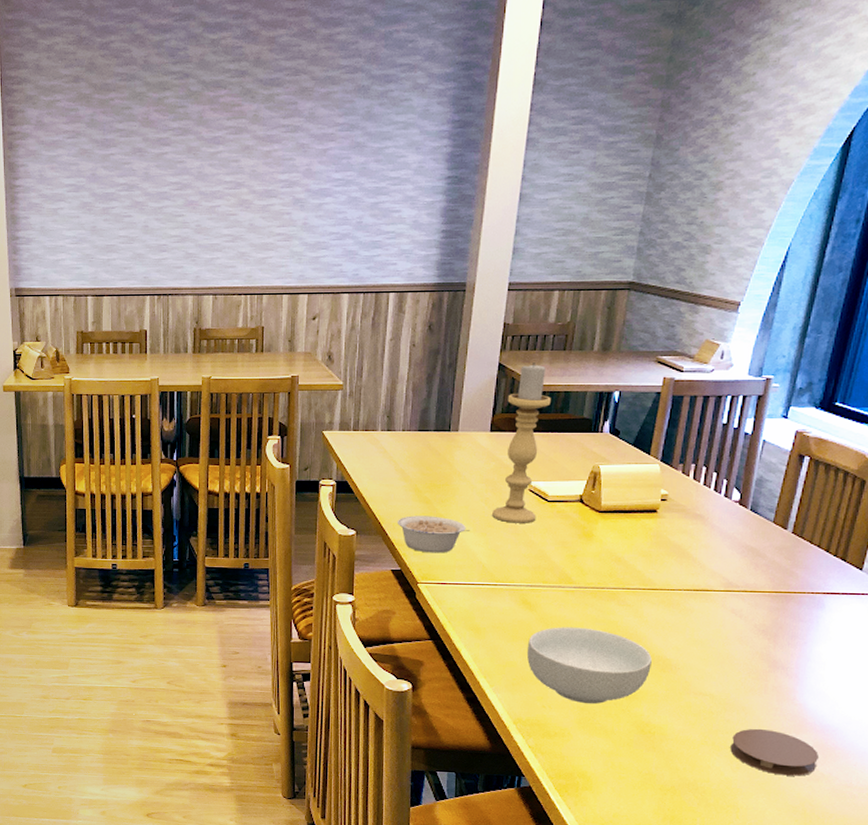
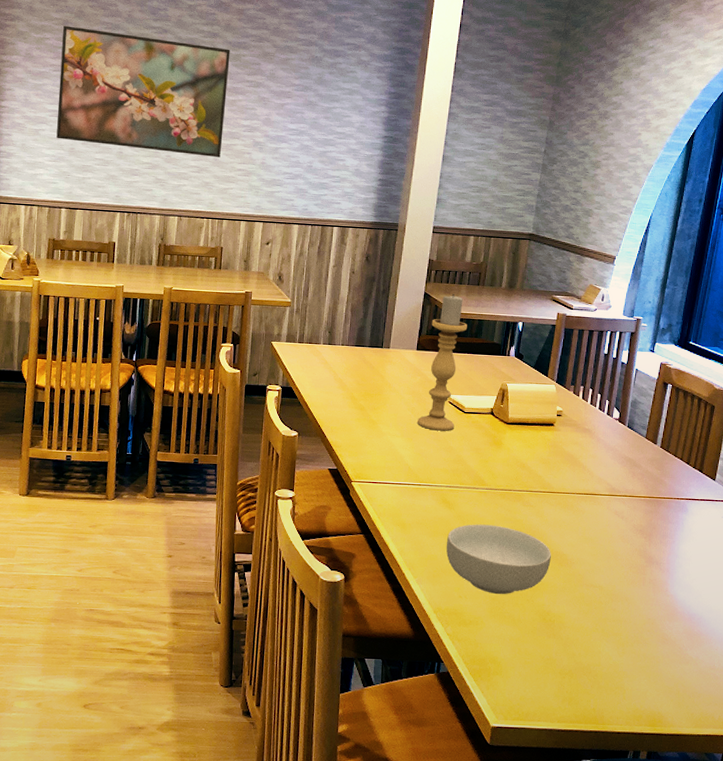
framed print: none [74,82,262,222] -> present [56,25,231,157]
legume: present [398,515,470,553] -> none [335,420,398,455]
coaster: present [730,728,820,776] -> none [617,617,688,660]

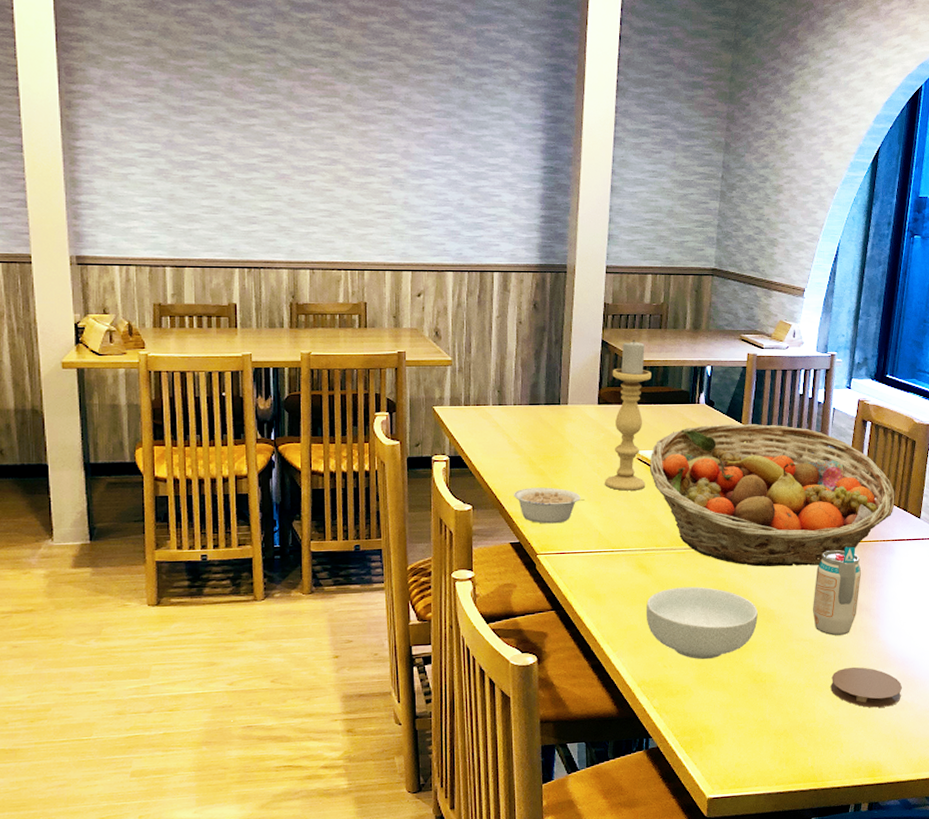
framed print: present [56,25,231,157] -> none [146,46,356,198]
legume: none [335,420,398,455] -> present [514,487,585,524]
fruit basket: none [459,376,691,516] -> present [649,423,895,567]
beverage can: none [604,501,653,586] -> present [813,546,861,636]
coaster: none [617,617,688,660] -> present [830,666,903,708]

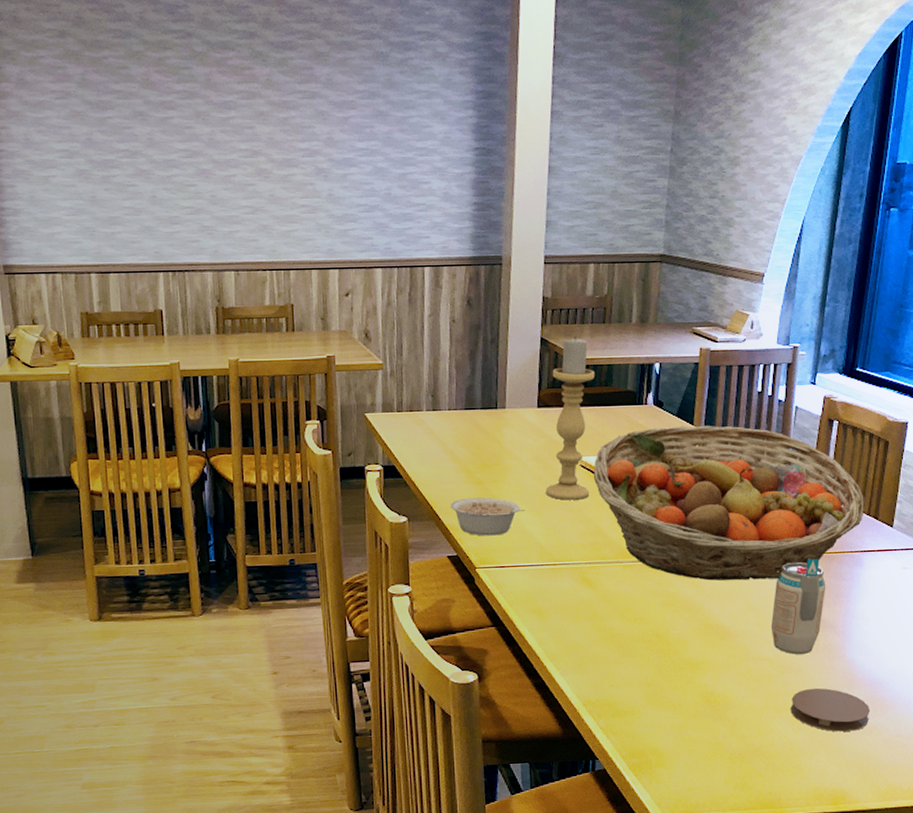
cereal bowl: present [645,586,758,659] -> none [591,602,711,679]

